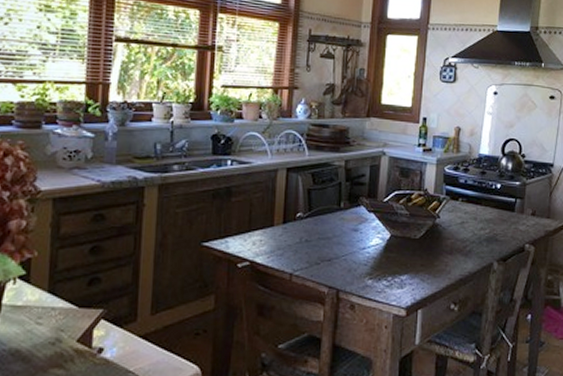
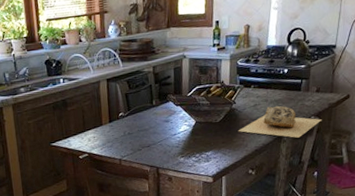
mineral sample: none [441,226,537,269] -> present [239,105,322,138]

